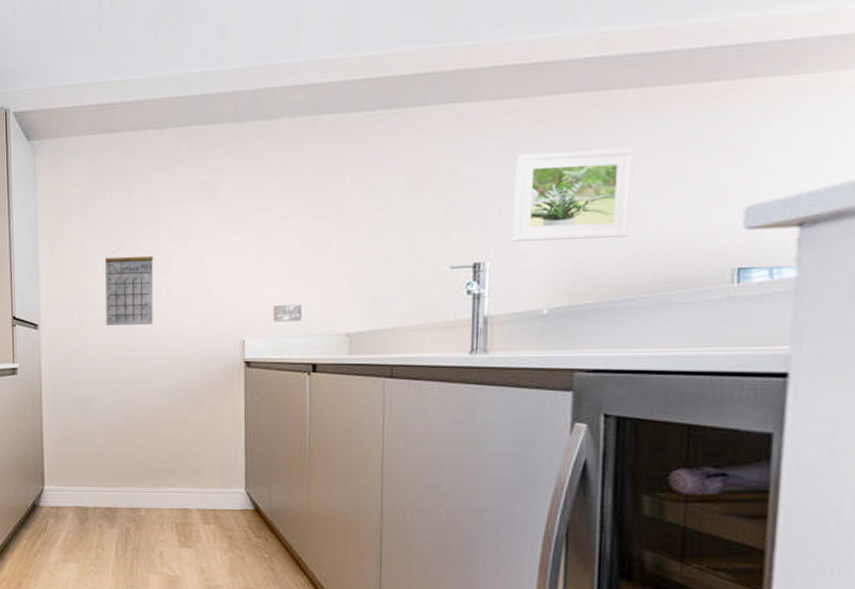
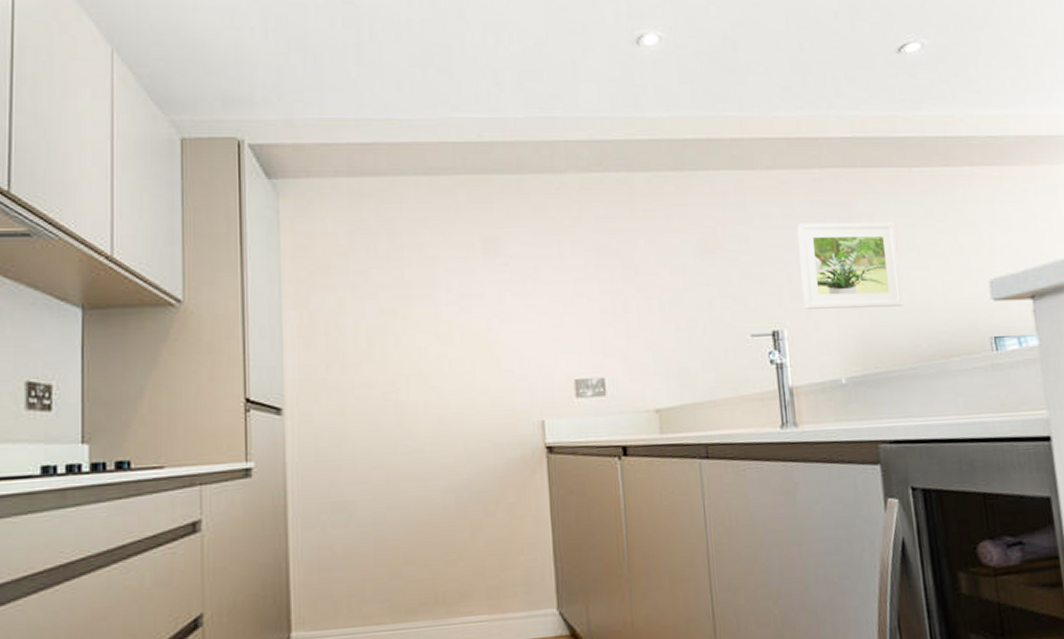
calendar: present [104,251,154,326] -> none [369,315,434,407]

